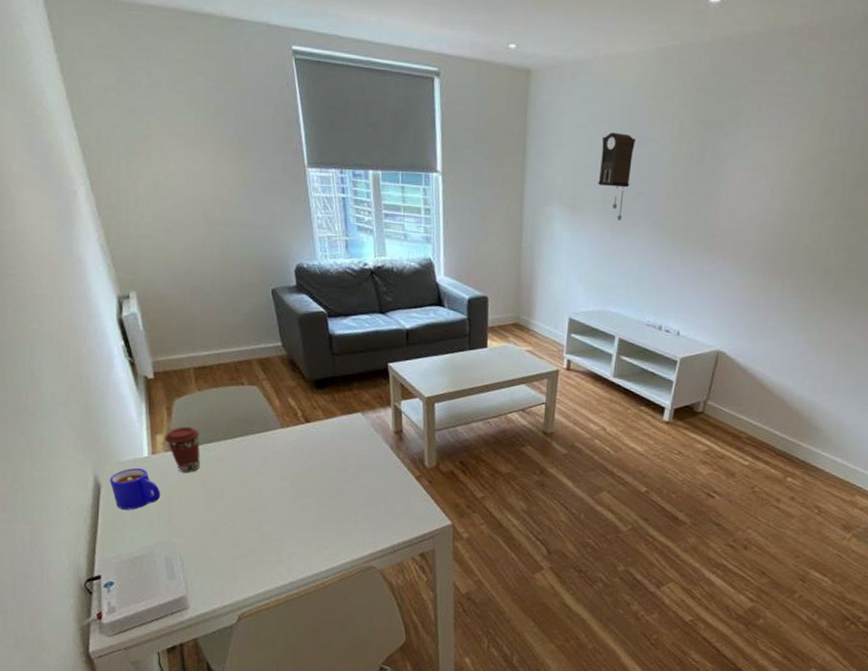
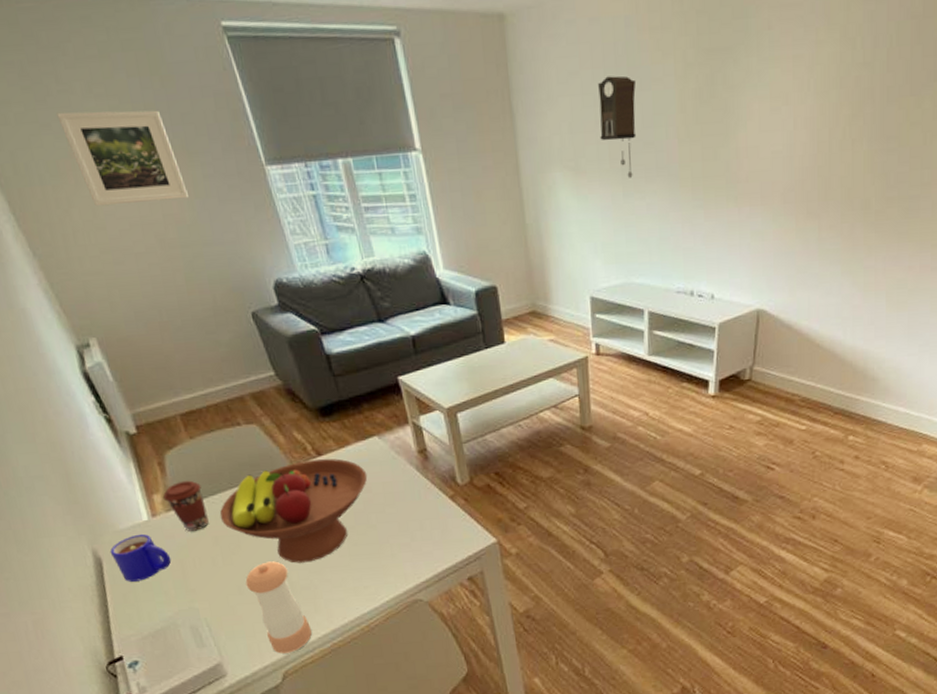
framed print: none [142,101,237,186] -> present [56,110,189,207]
fruit bowl: none [210,424,346,517] -> present [219,458,368,563]
pepper shaker: none [222,510,271,597] -> present [245,561,312,654]

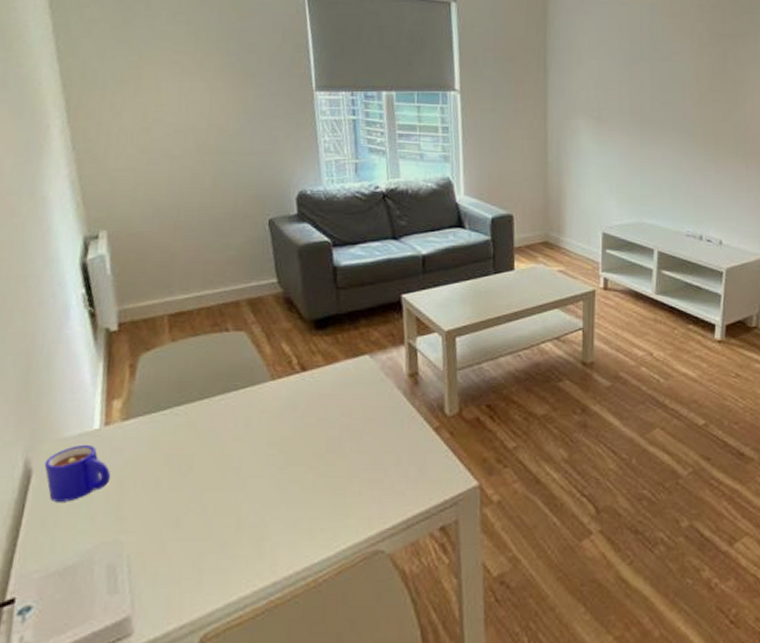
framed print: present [56,110,189,207] -> none [137,32,237,112]
coffee cup: present [162,480,209,531] -> none [123,387,169,446]
fruit bowl: present [219,458,368,563] -> none [179,374,350,494]
pepper shaker: present [245,561,312,654] -> none [186,489,248,610]
pendulum clock: present [598,75,637,178] -> none [623,47,658,130]

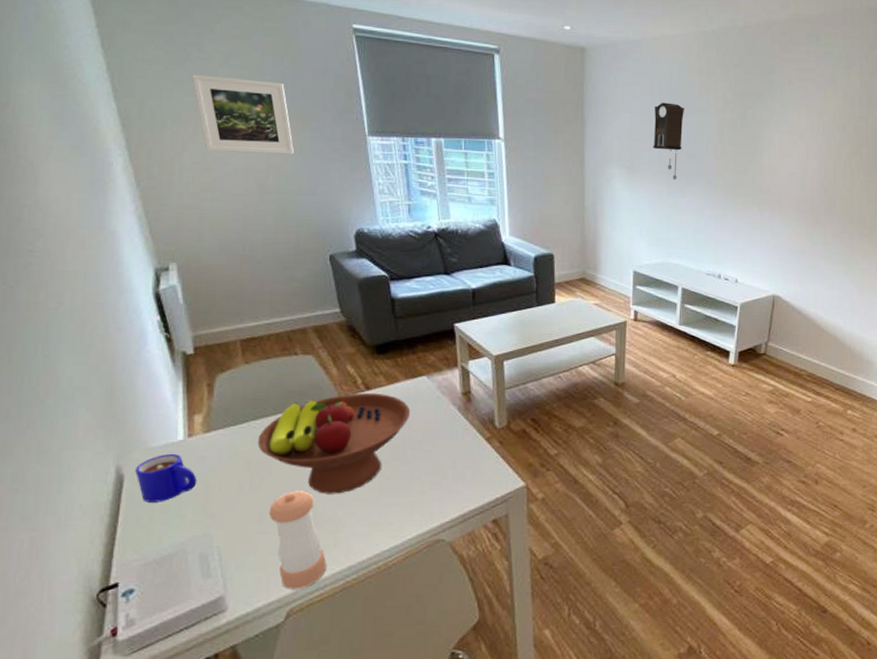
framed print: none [137,32,237,112] -> present [192,74,294,154]
fruit bowl: none [179,374,350,494] -> present [257,392,411,494]
pepper shaker: none [186,489,248,610] -> present [269,490,326,590]
pendulum clock: none [623,47,658,130] -> present [653,102,685,180]

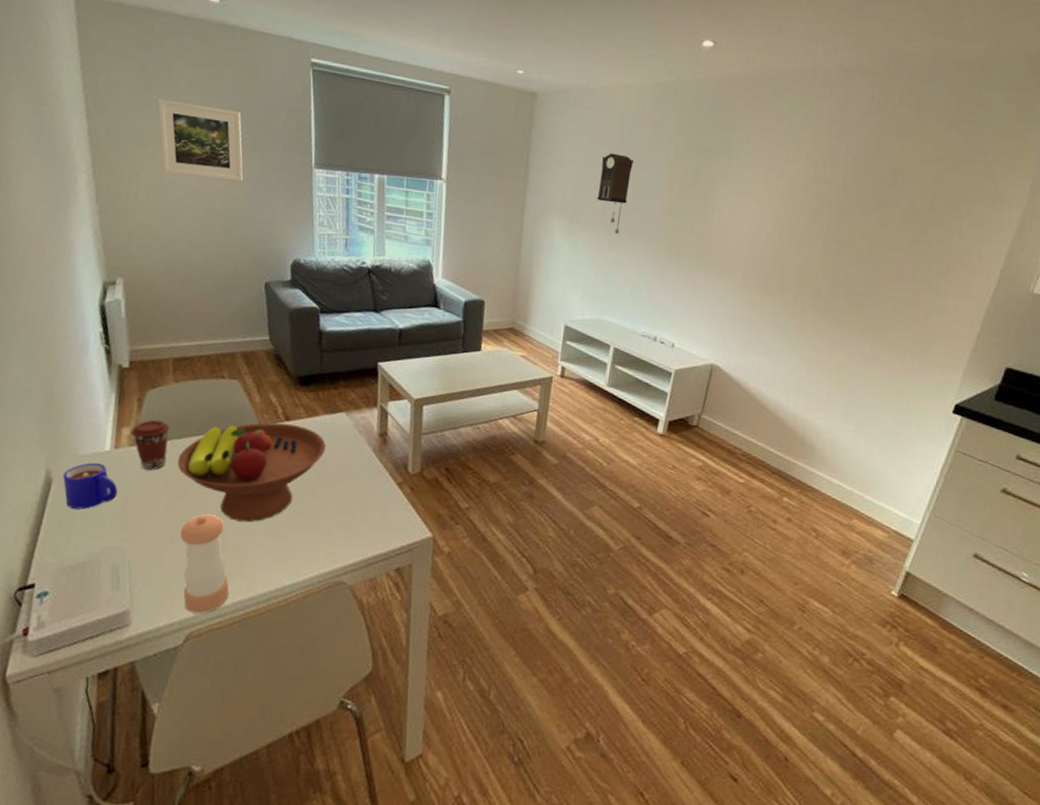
coffee cup: none [203,403,246,454] -> present [130,419,170,470]

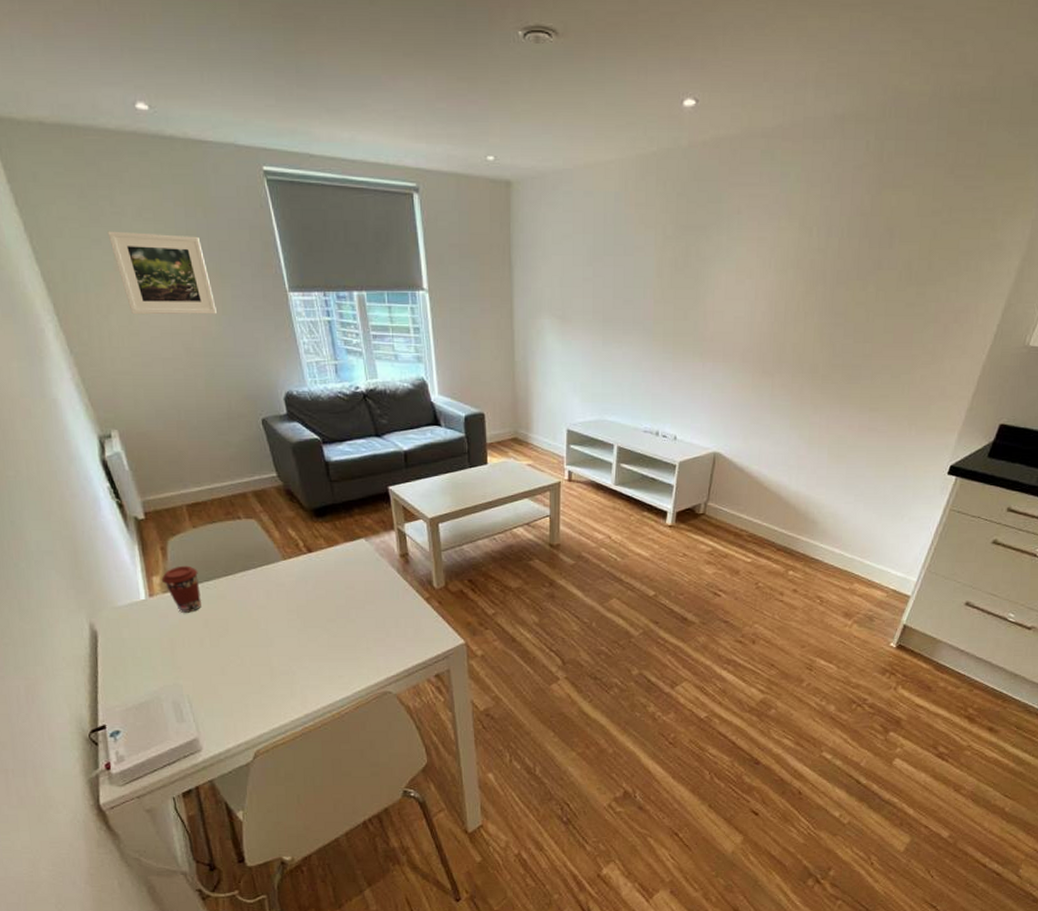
mug: present [62,462,118,510] -> none [106,611,162,656]
fruit bowl: present [177,422,326,523] -> none [212,555,352,650]
pepper shaker: present [180,514,229,614] -> none [229,646,285,734]
pendulum clock: present [597,153,635,234] -> none [586,241,621,329]

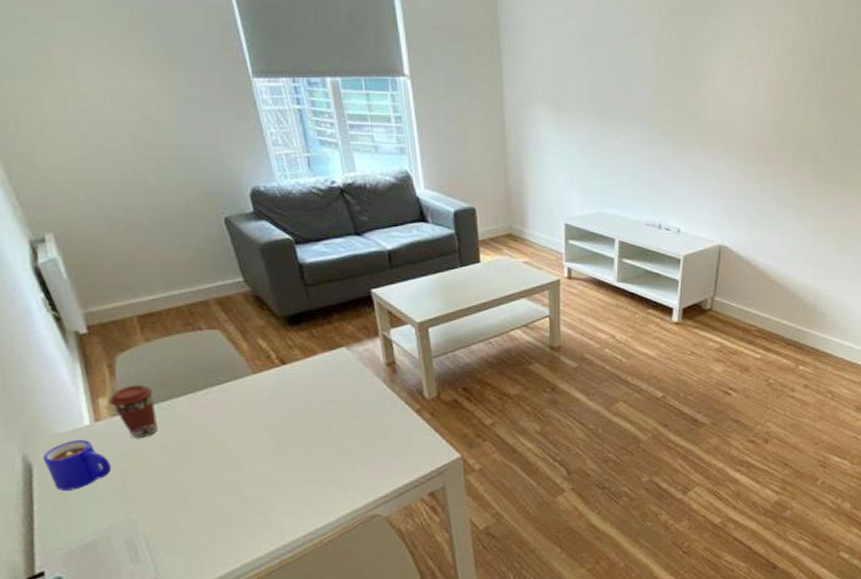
mug: none [106,611,162,656] -> present [42,439,112,491]
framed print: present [107,231,217,315] -> none [36,8,169,103]

